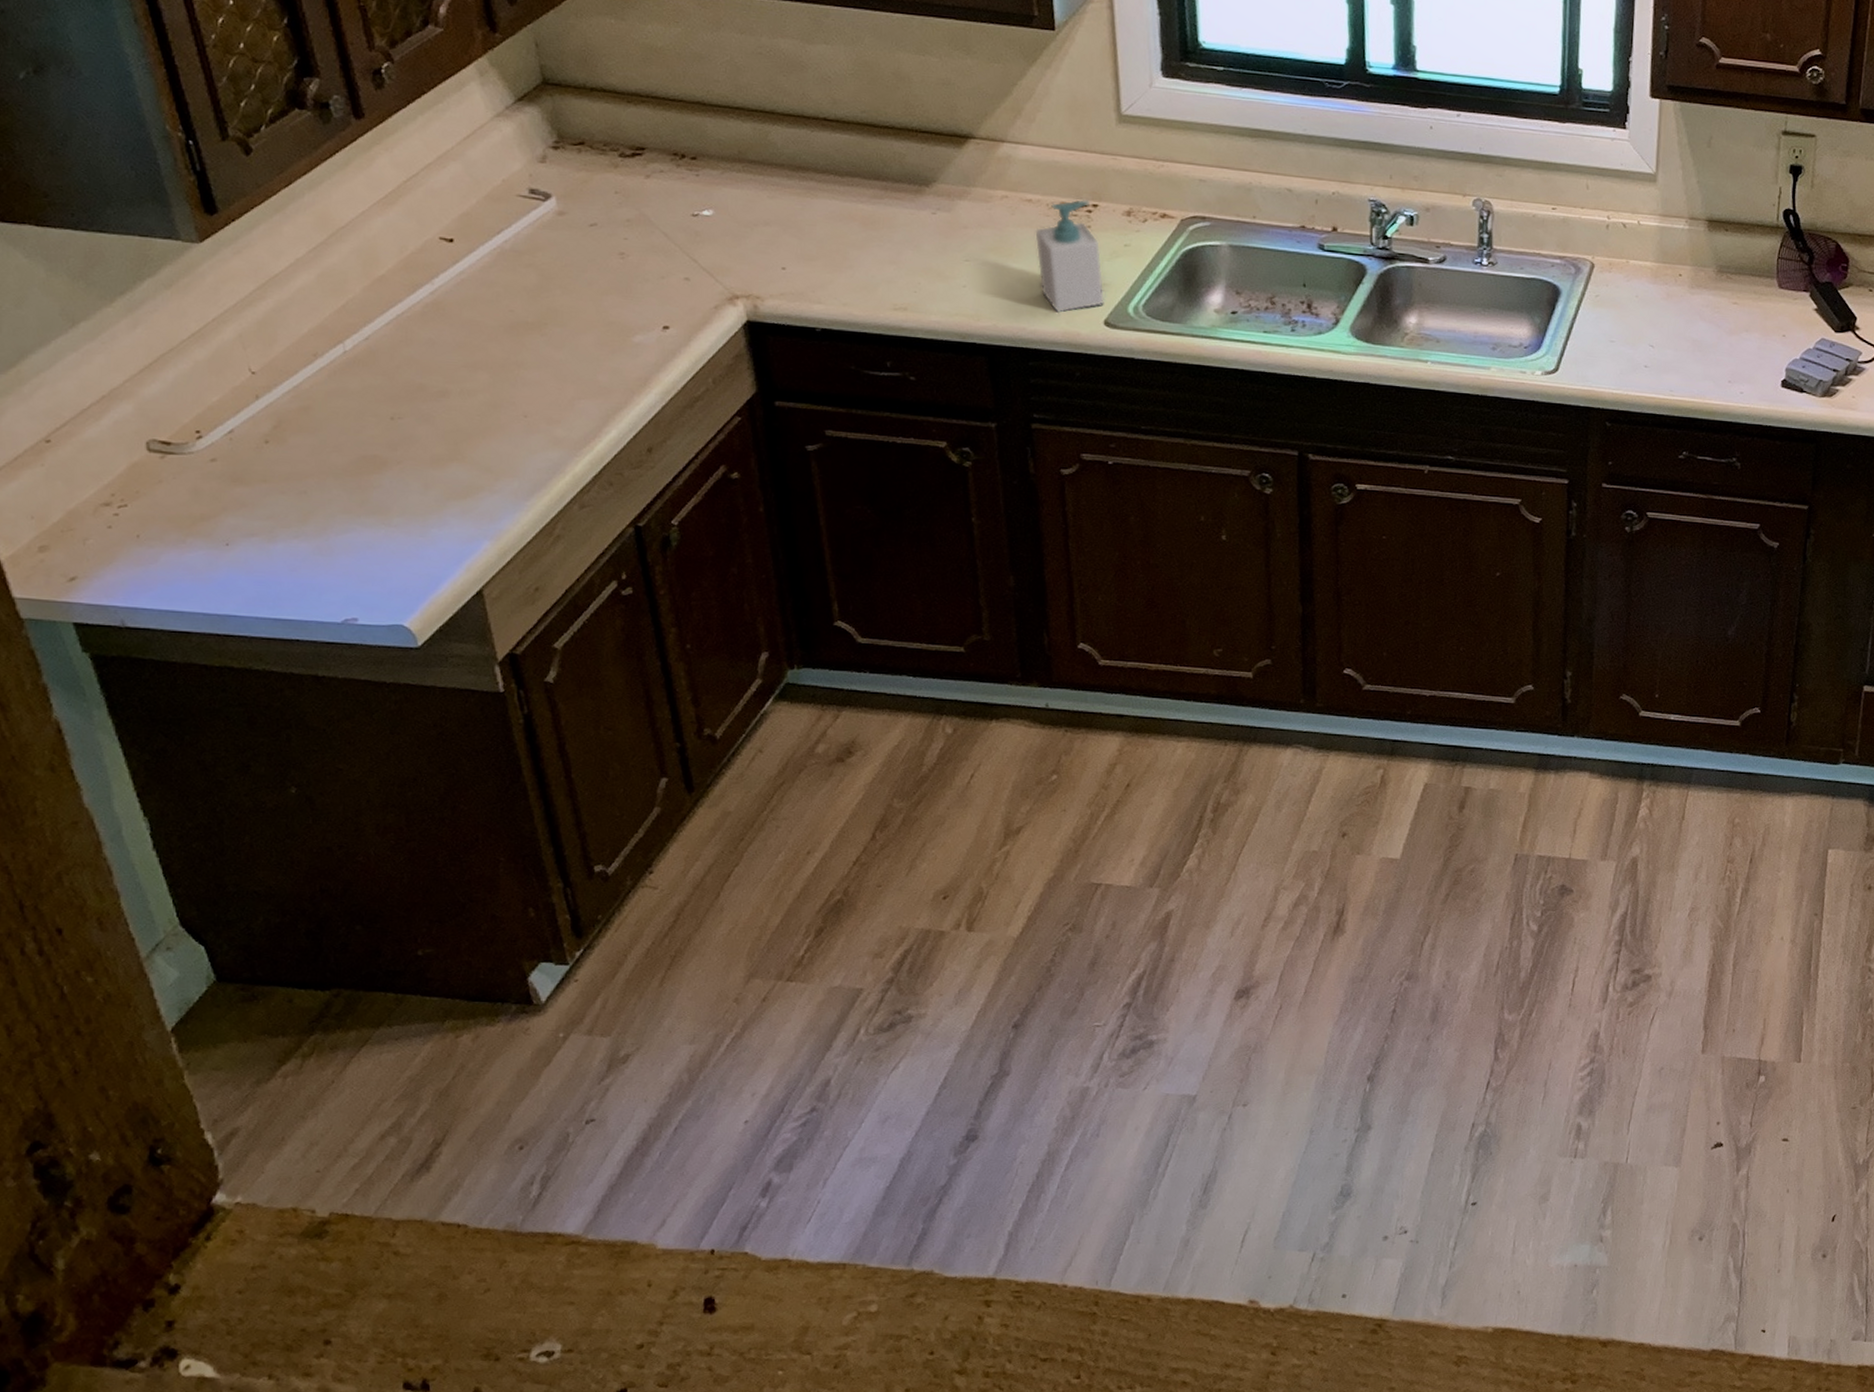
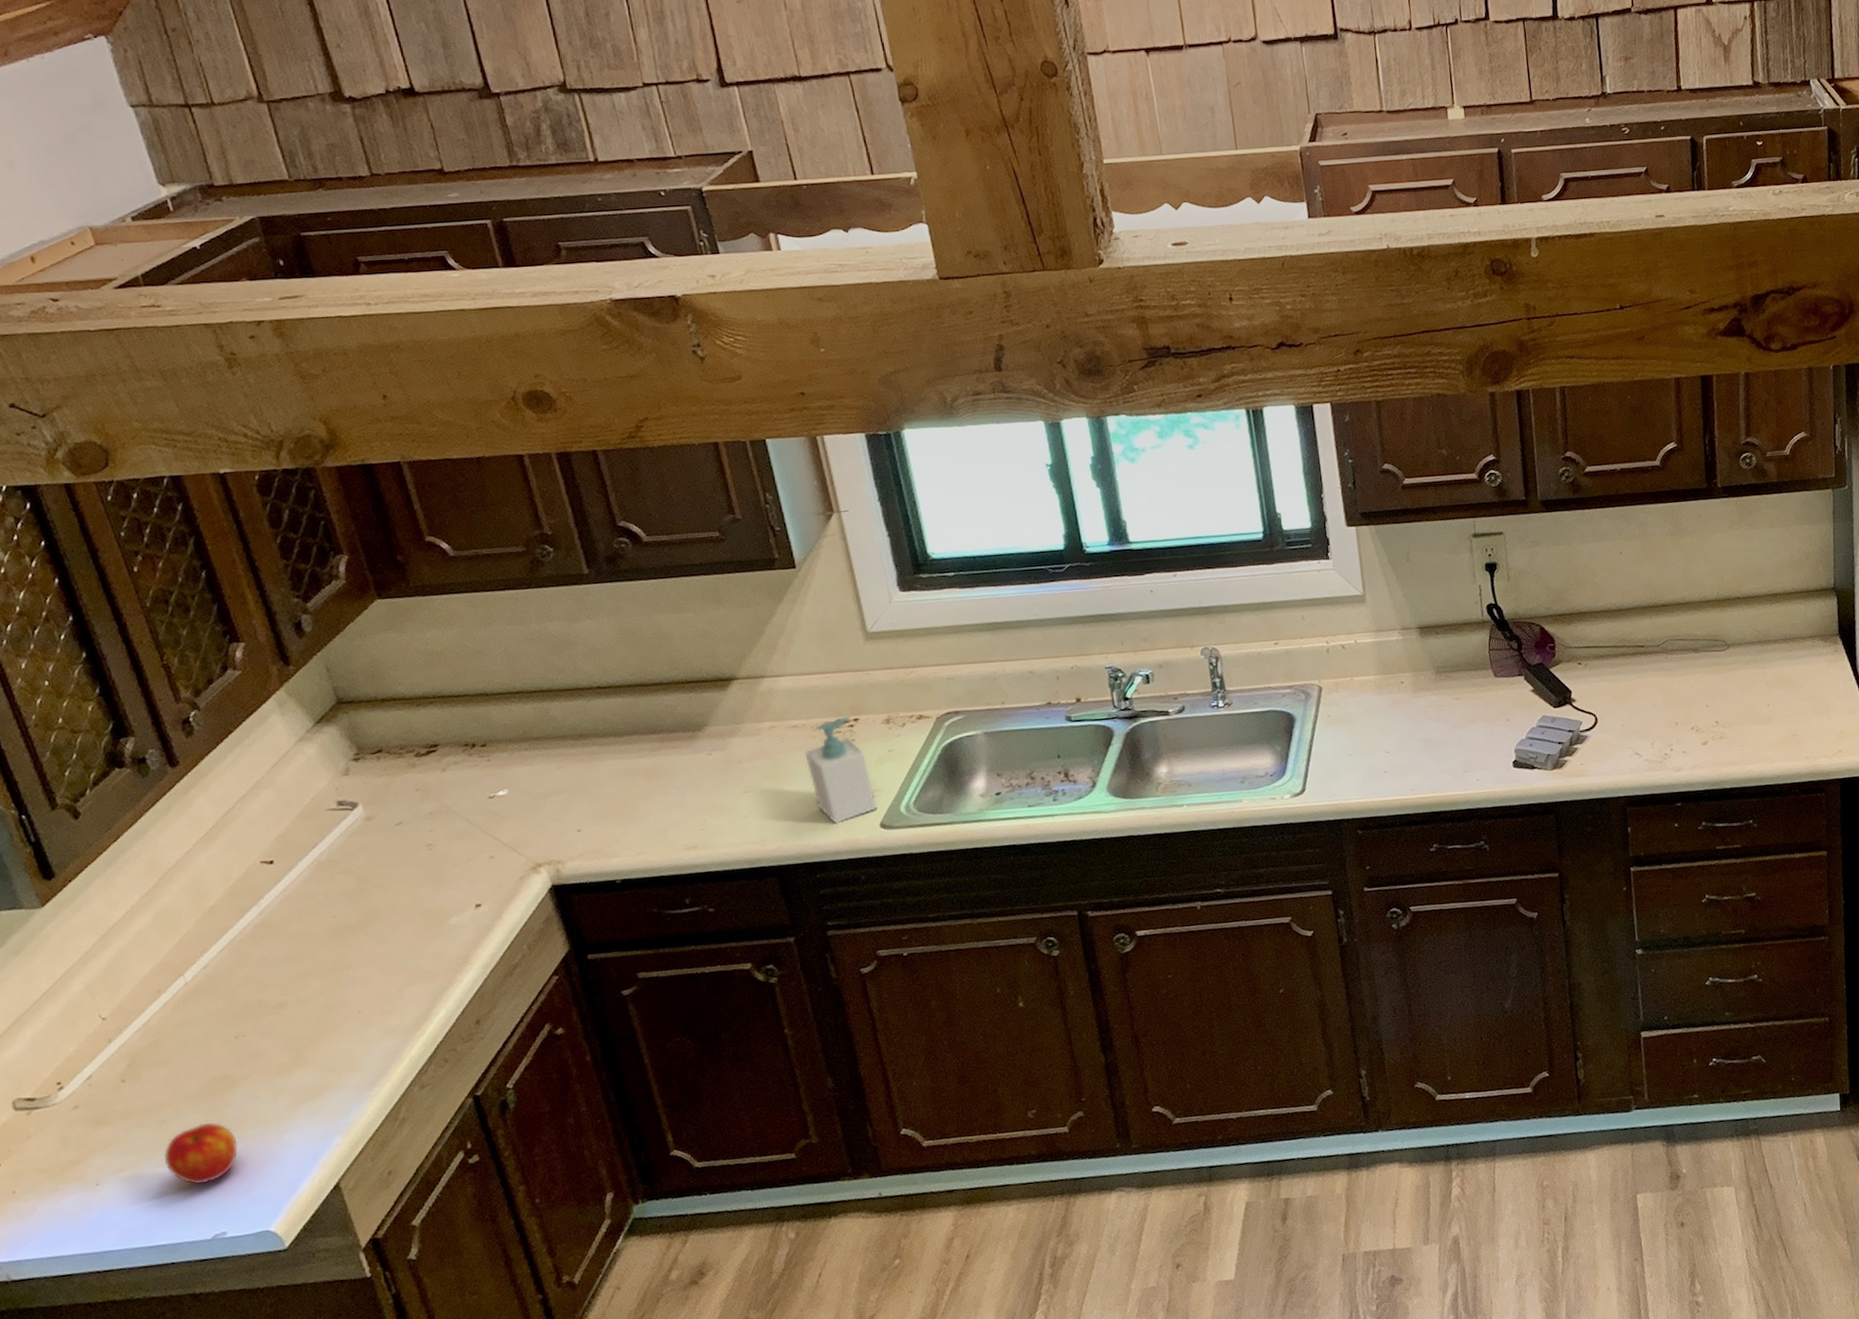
apple: none [300,501,380,565] -> present [163,1123,238,1185]

